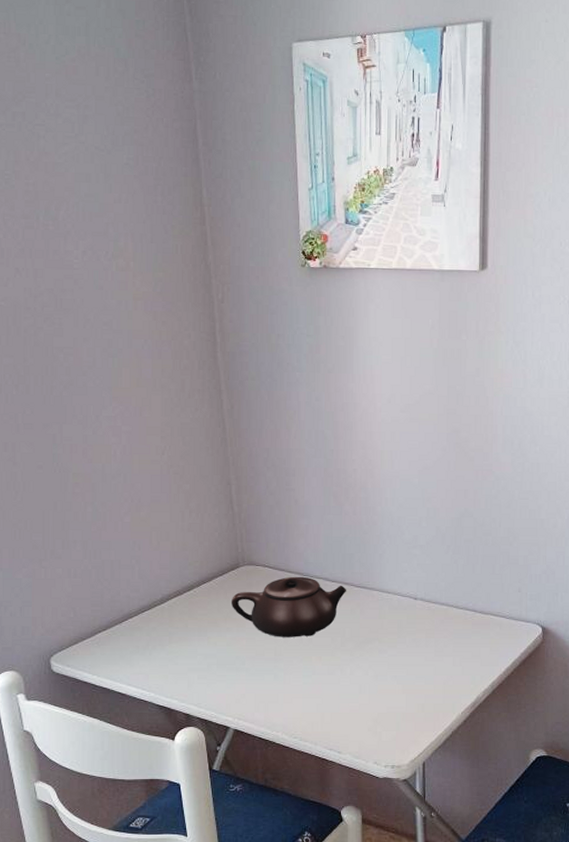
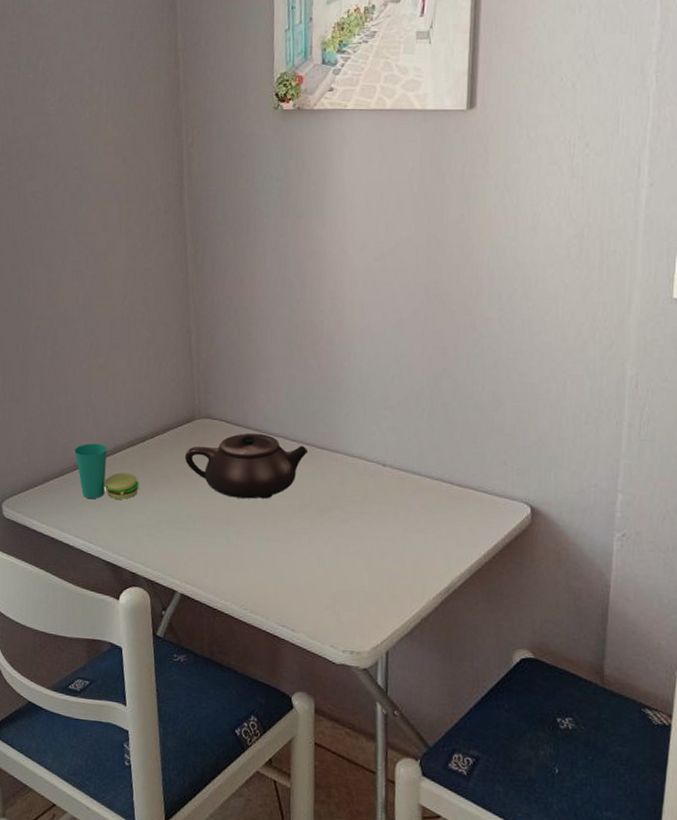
cup: none [121,595,188,648] -> present [74,443,139,500]

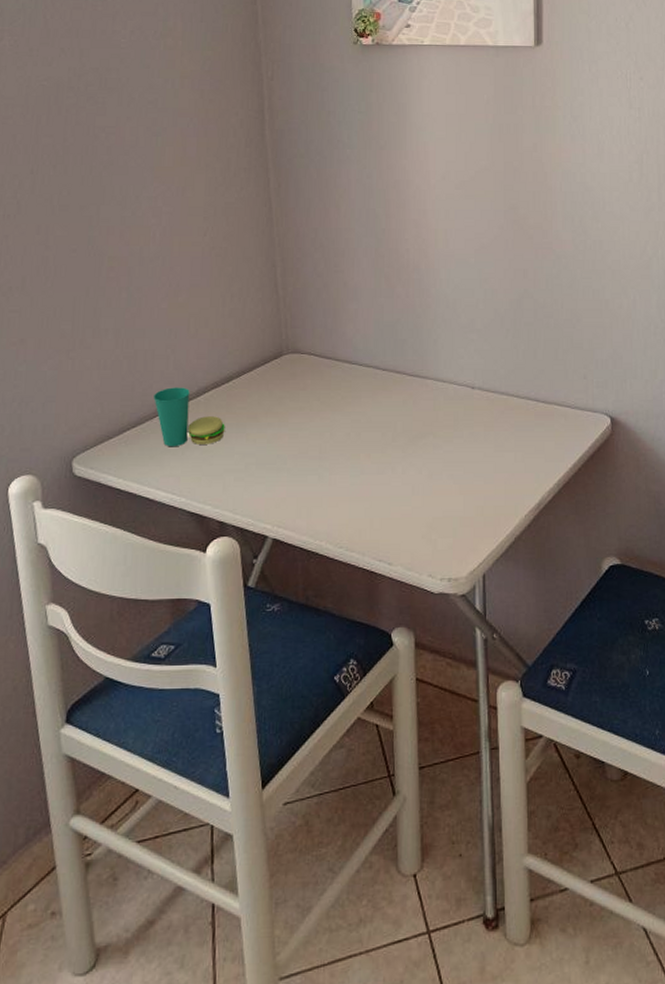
teapot: present [185,433,309,499] -> none [273,365,399,433]

